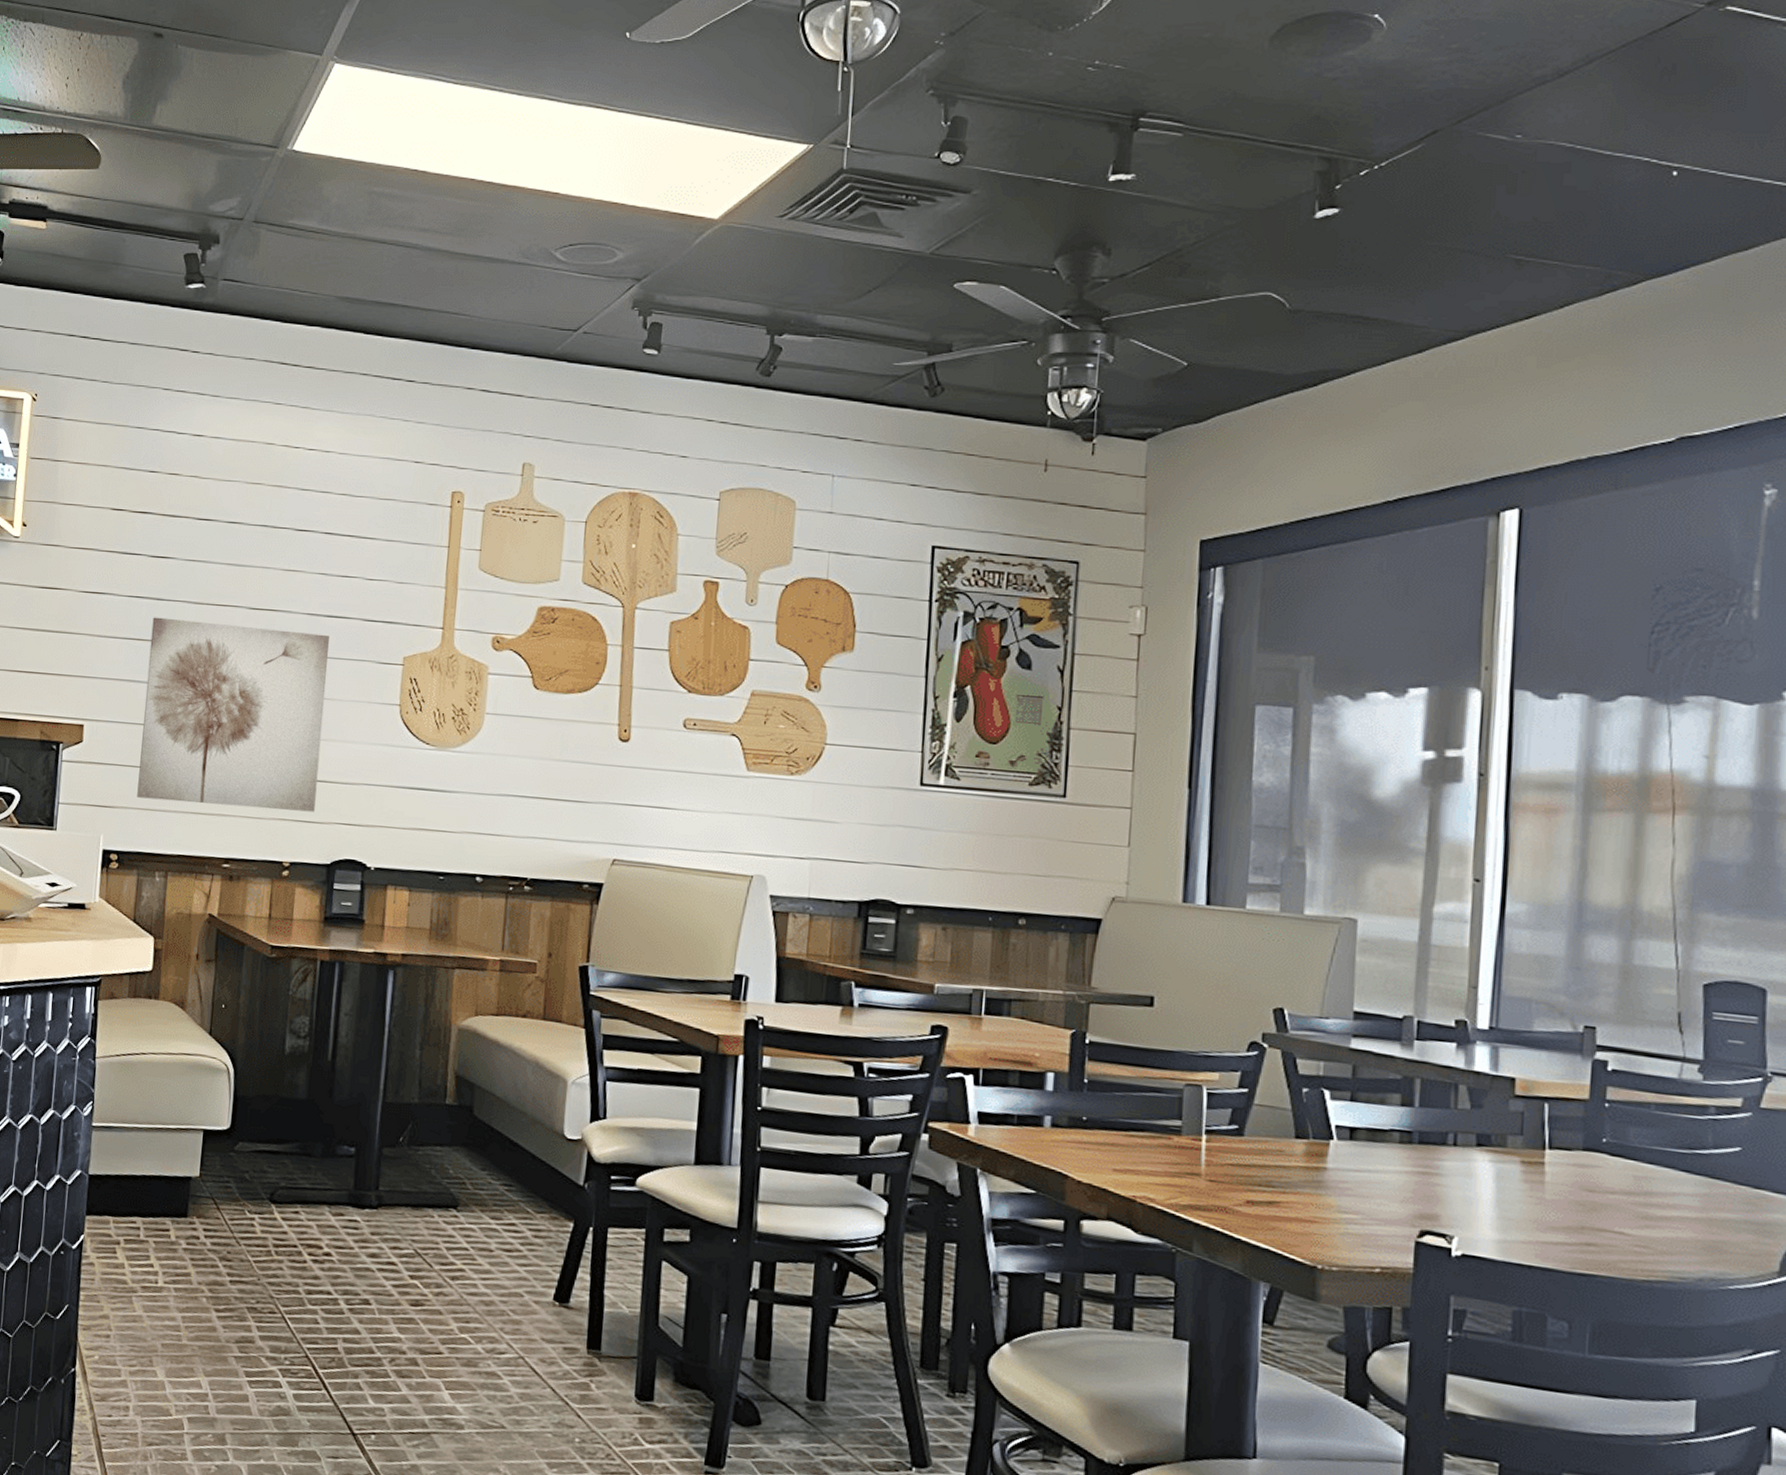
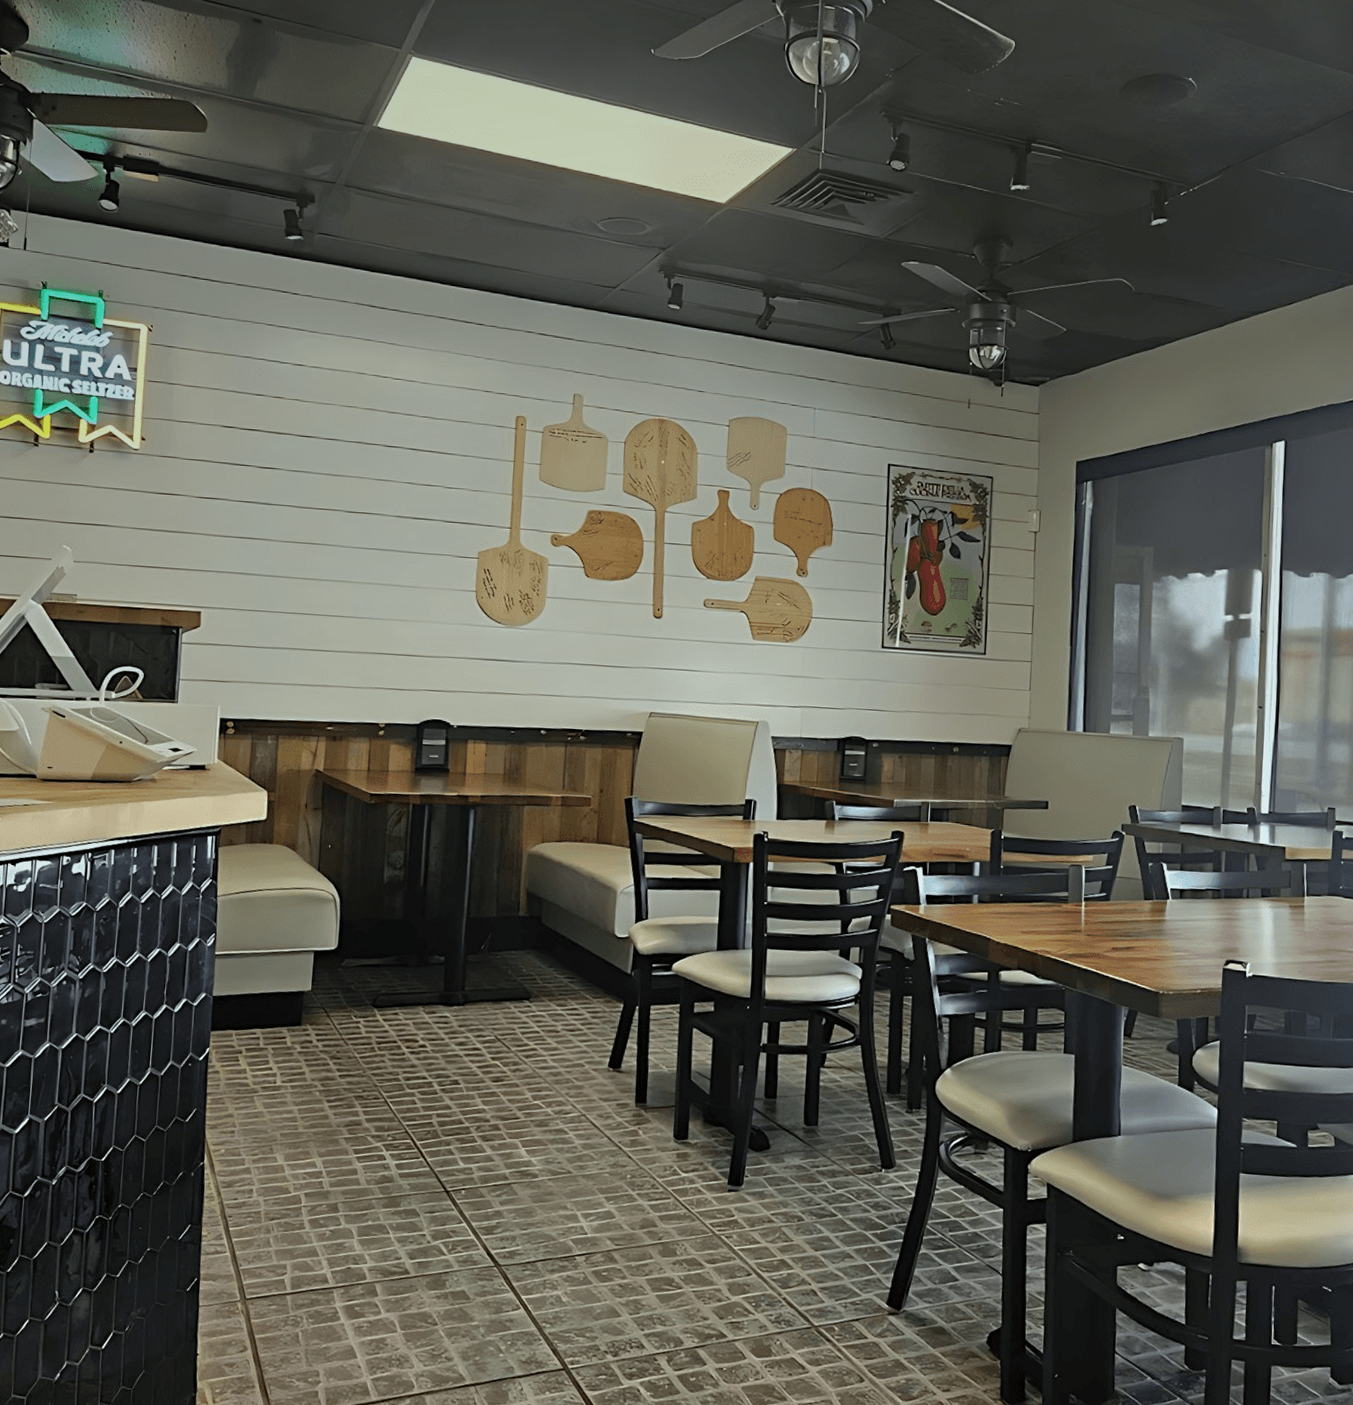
wall art: present [137,617,329,812] -> none [250,519,416,681]

